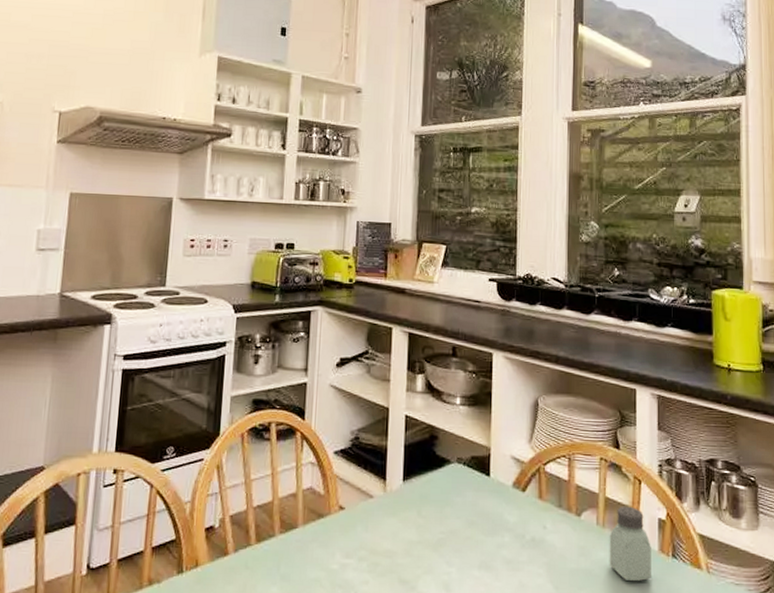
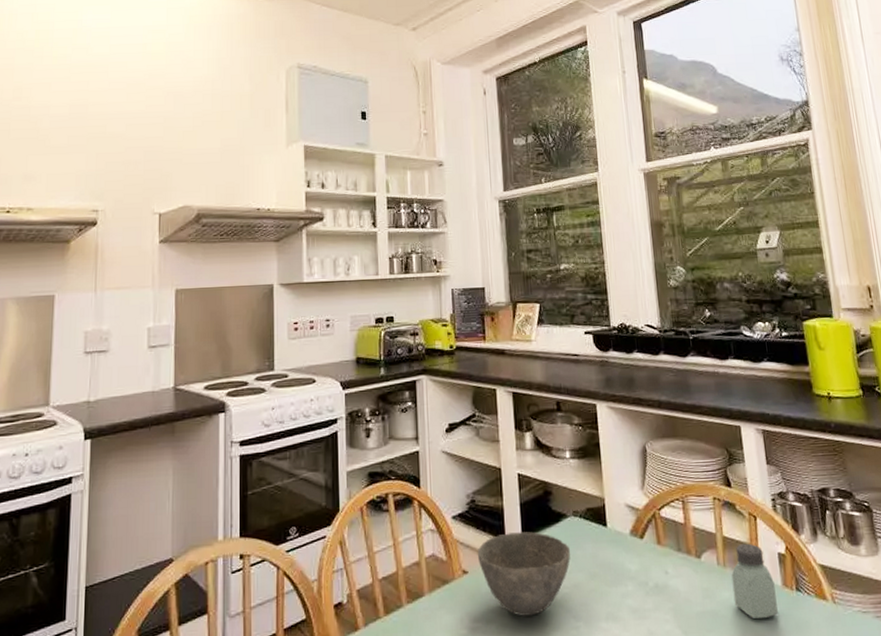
bowl: none [355,473,451,557] -> present [477,531,571,616]

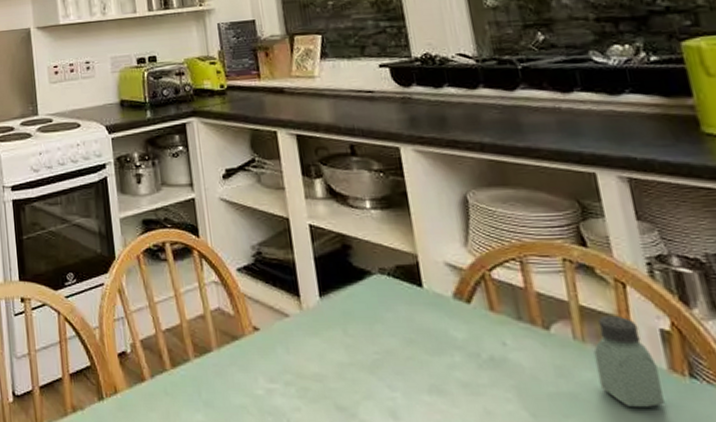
bowl: present [477,531,571,616] -> none [268,289,380,381]

